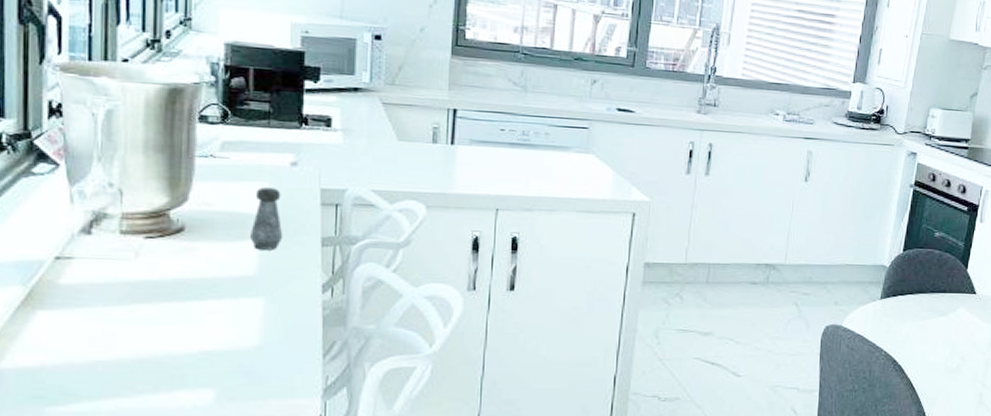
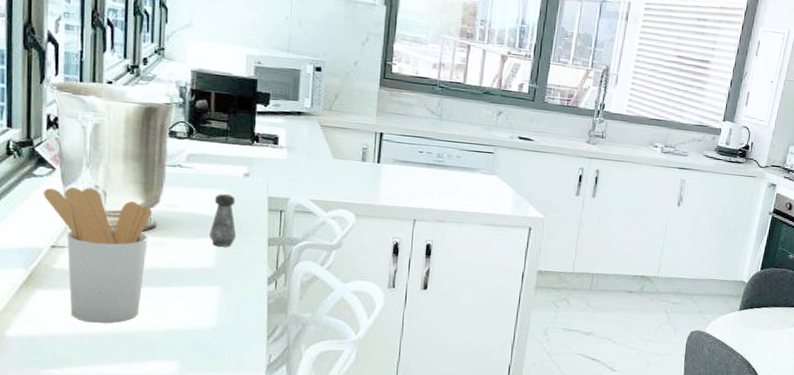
utensil holder: none [45,186,179,348] -> present [43,187,152,323]

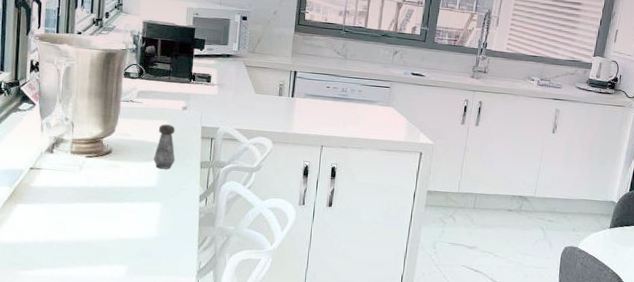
utensil holder: present [43,187,152,323] -> none [26,120,109,233]

